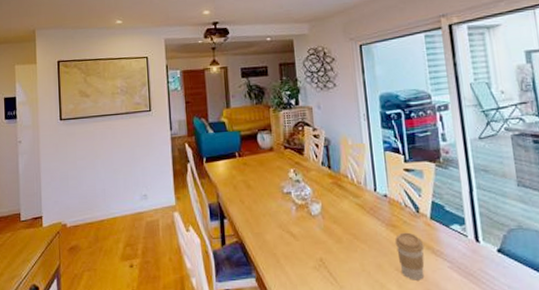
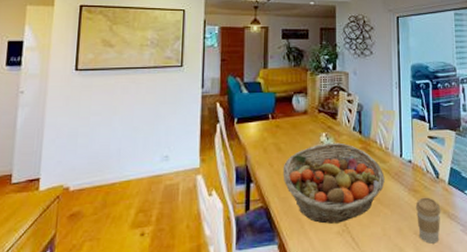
fruit basket: none [253,178,360,259] -> present [283,142,385,224]

